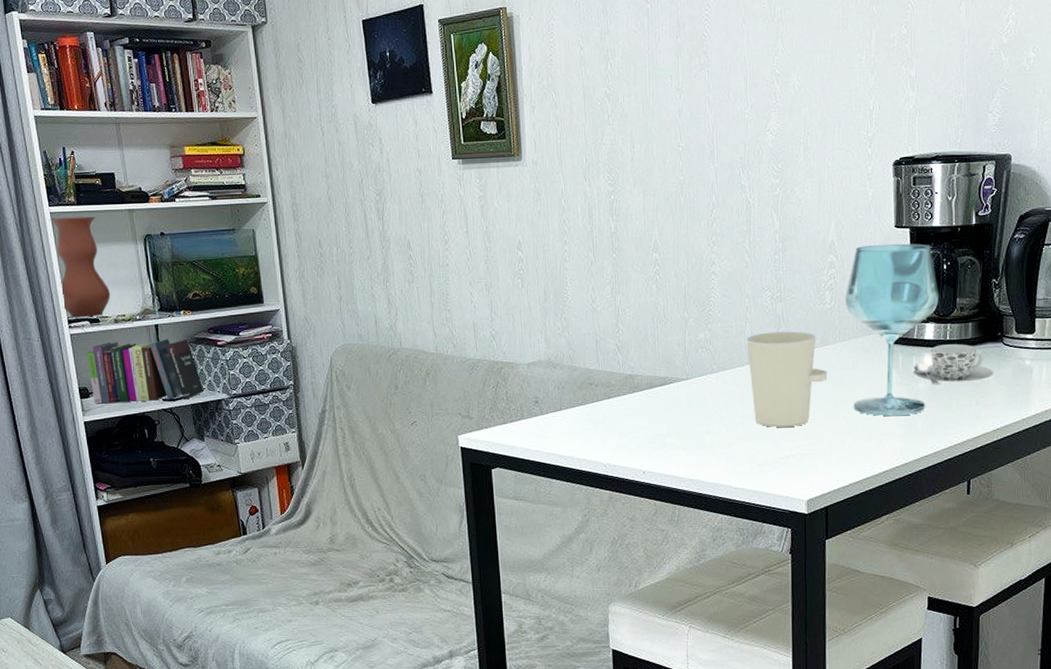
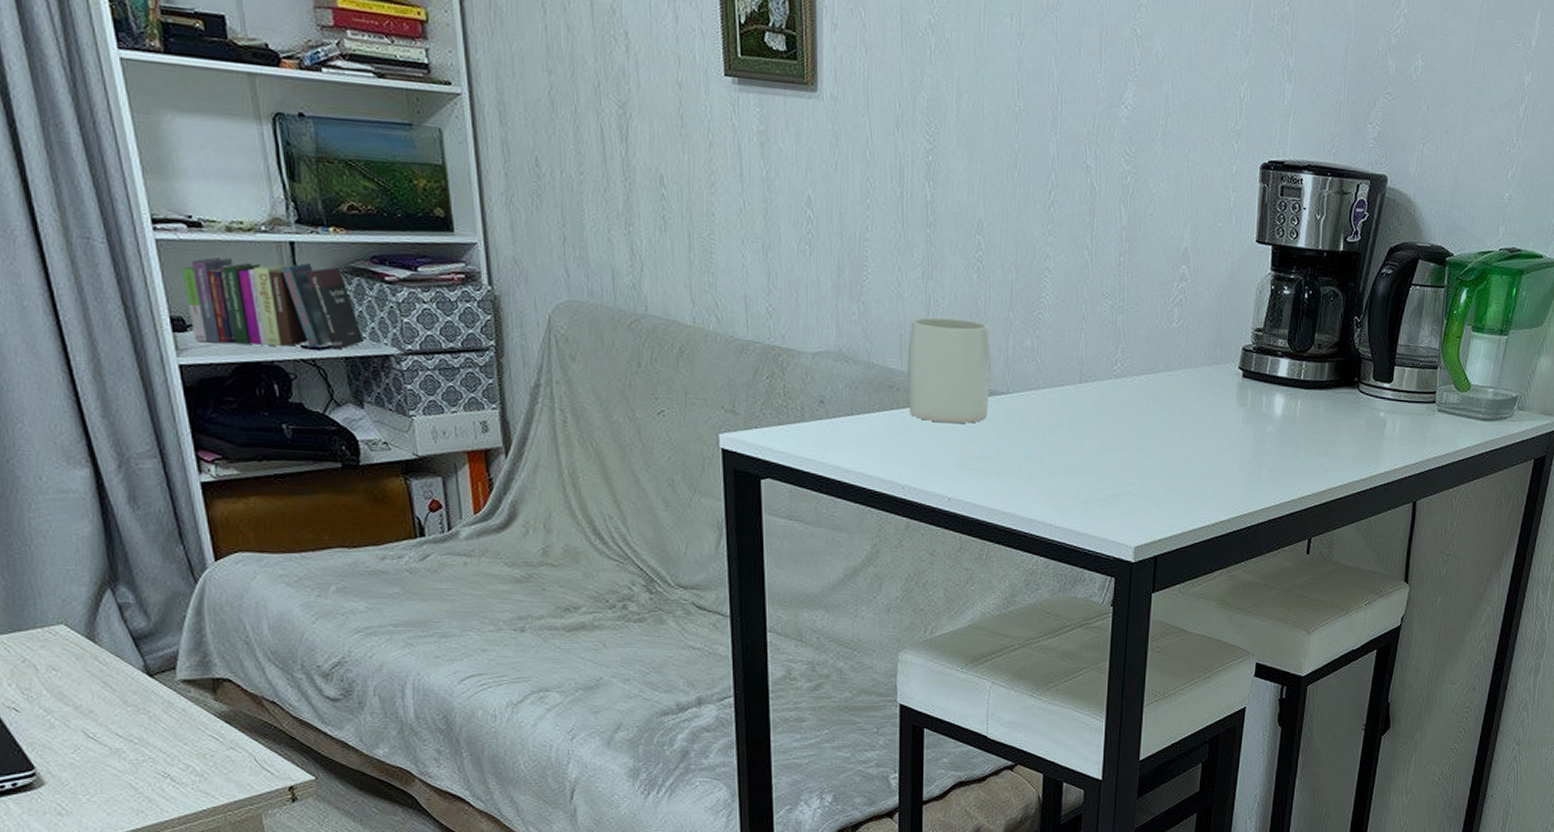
vase: present [49,216,111,318] -> none [118,66,221,220]
mug: none [603,322,673,410] -> present [907,316,992,424]
cup: present [746,331,828,427] -> none [1080,347,1169,461]
wine glass: present [844,243,940,416] -> none [1194,259,1298,460]
teacup: present [912,344,994,386] -> none [1261,384,1347,430]

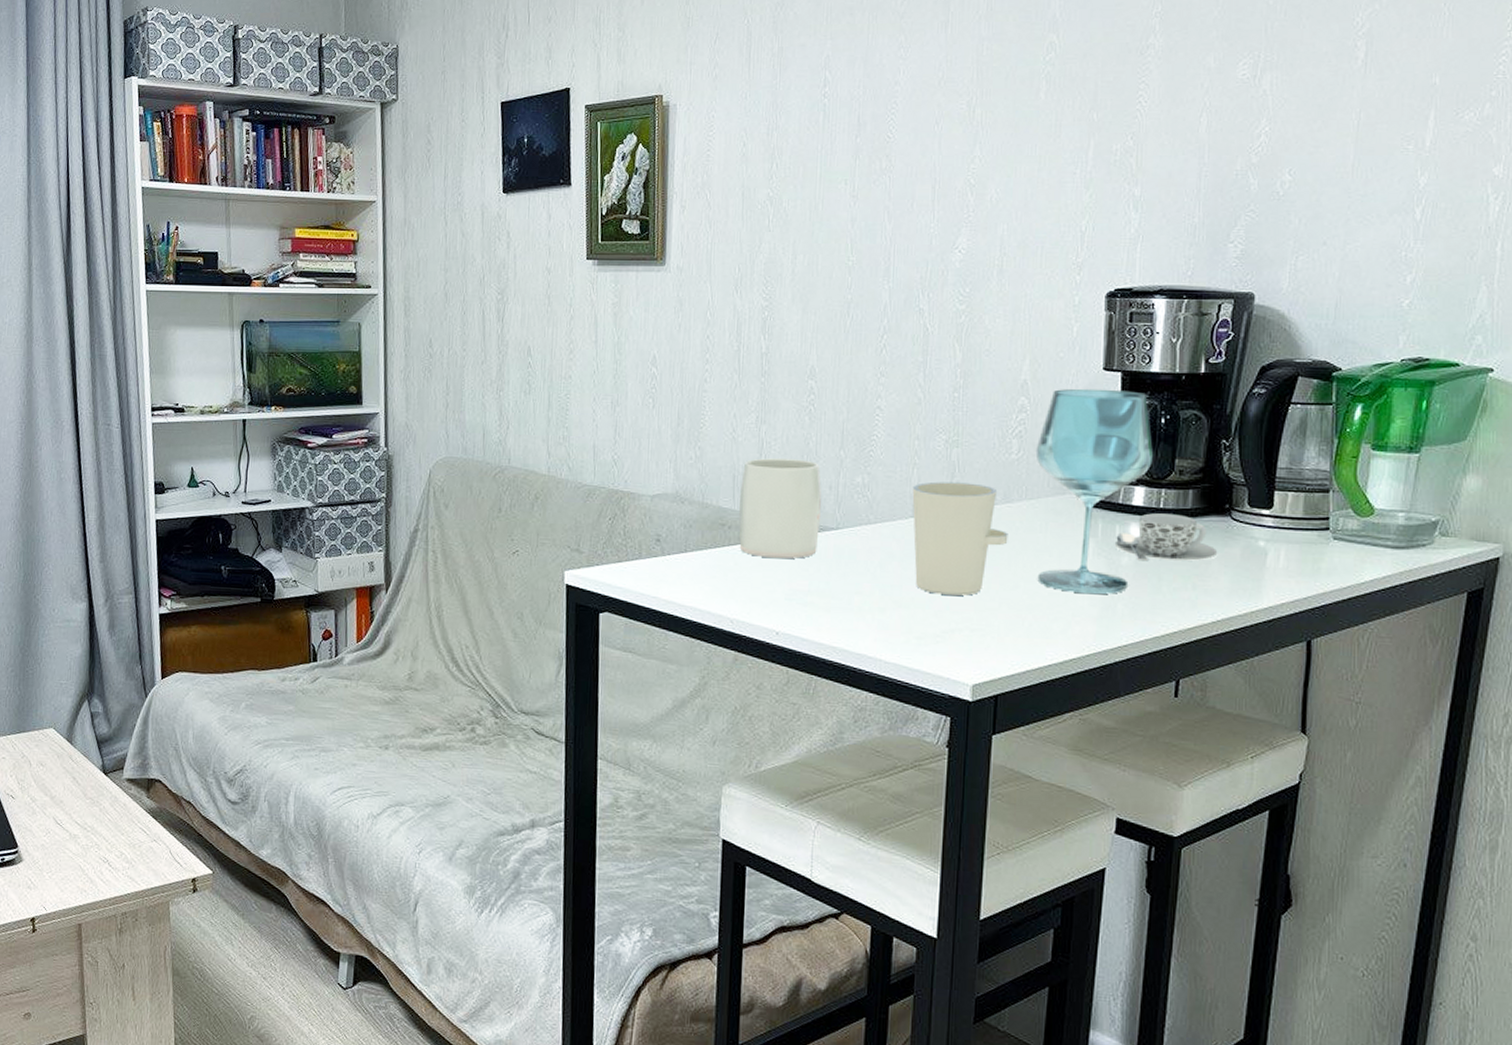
books: present [182,257,365,350] -> none [166,434,288,504]
cup: none [1080,347,1169,461] -> present [912,481,1008,596]
wine glass: none [1194,259,1298,460] -> present [1035,388,1154,594]
teacup: none [1261,384,1347,430] -> present [1114,513,1218,562]

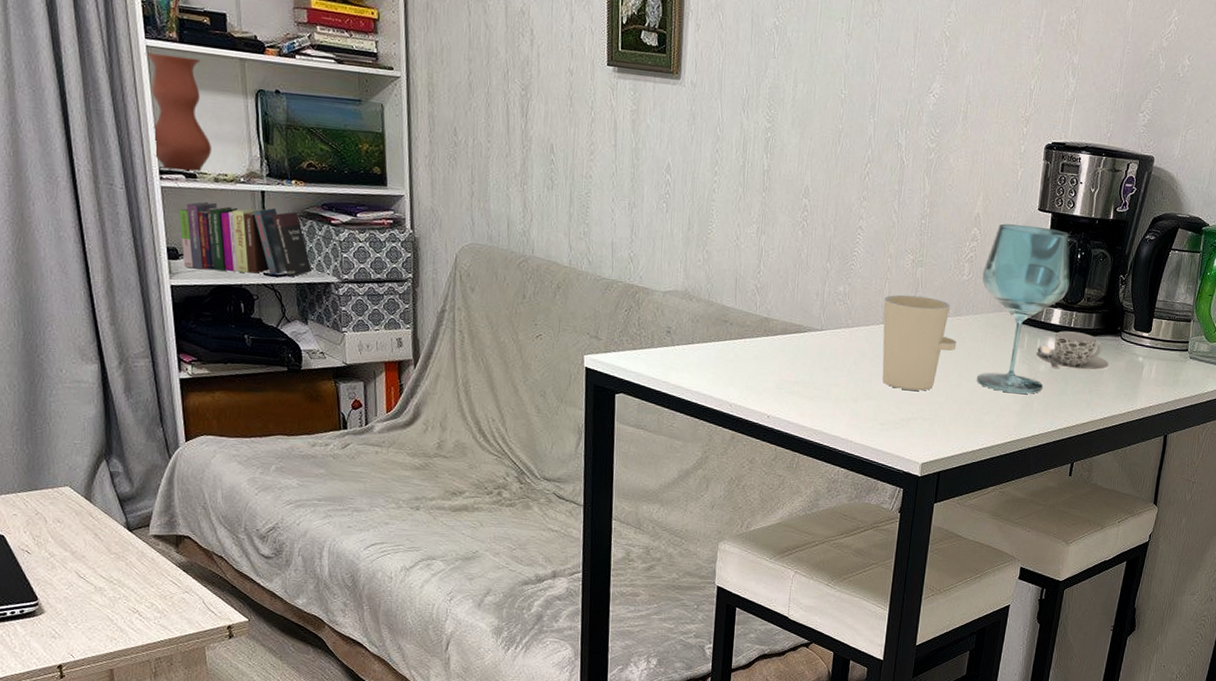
vase: none [144,297,200,406] -> present [144,52,212,172]
books: none [166,434,288,504] -> present [179,201,313,277]
mug: present [739,458,822,559] -> none [739,264,810,354]

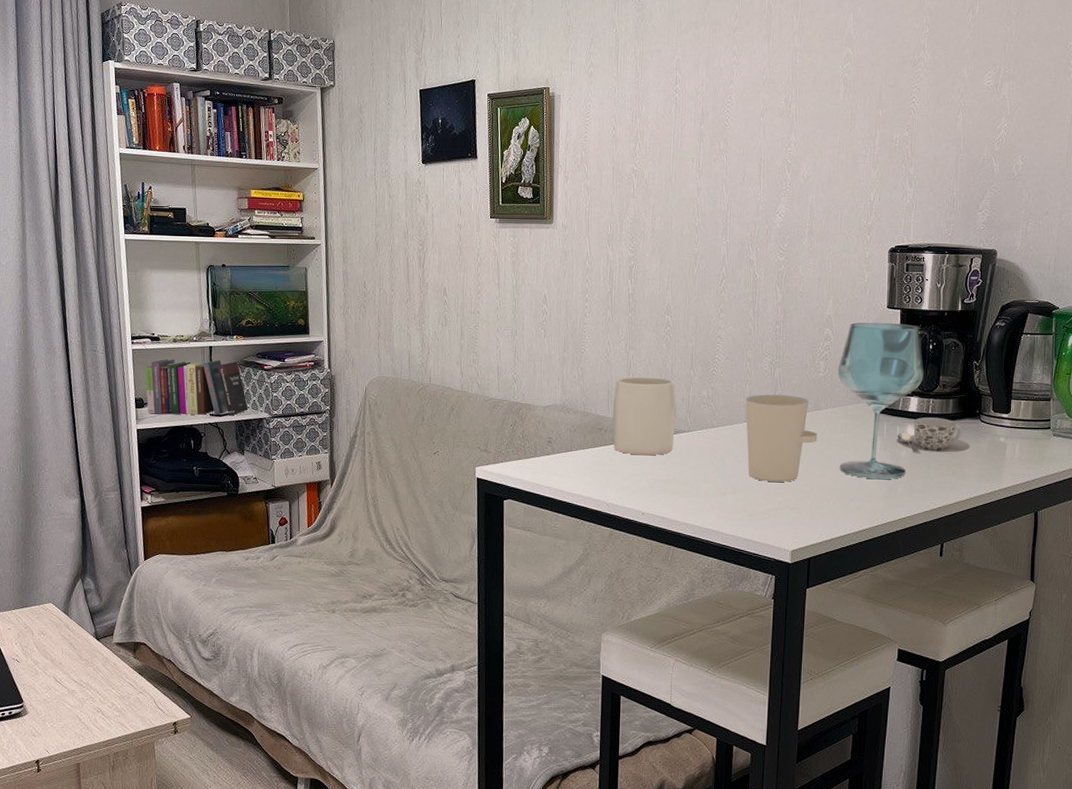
vase: present [144,52,212,172] -> none [123,244,172,336]
mug: none [739,264,810,354] -> present [612,376,677,456]

